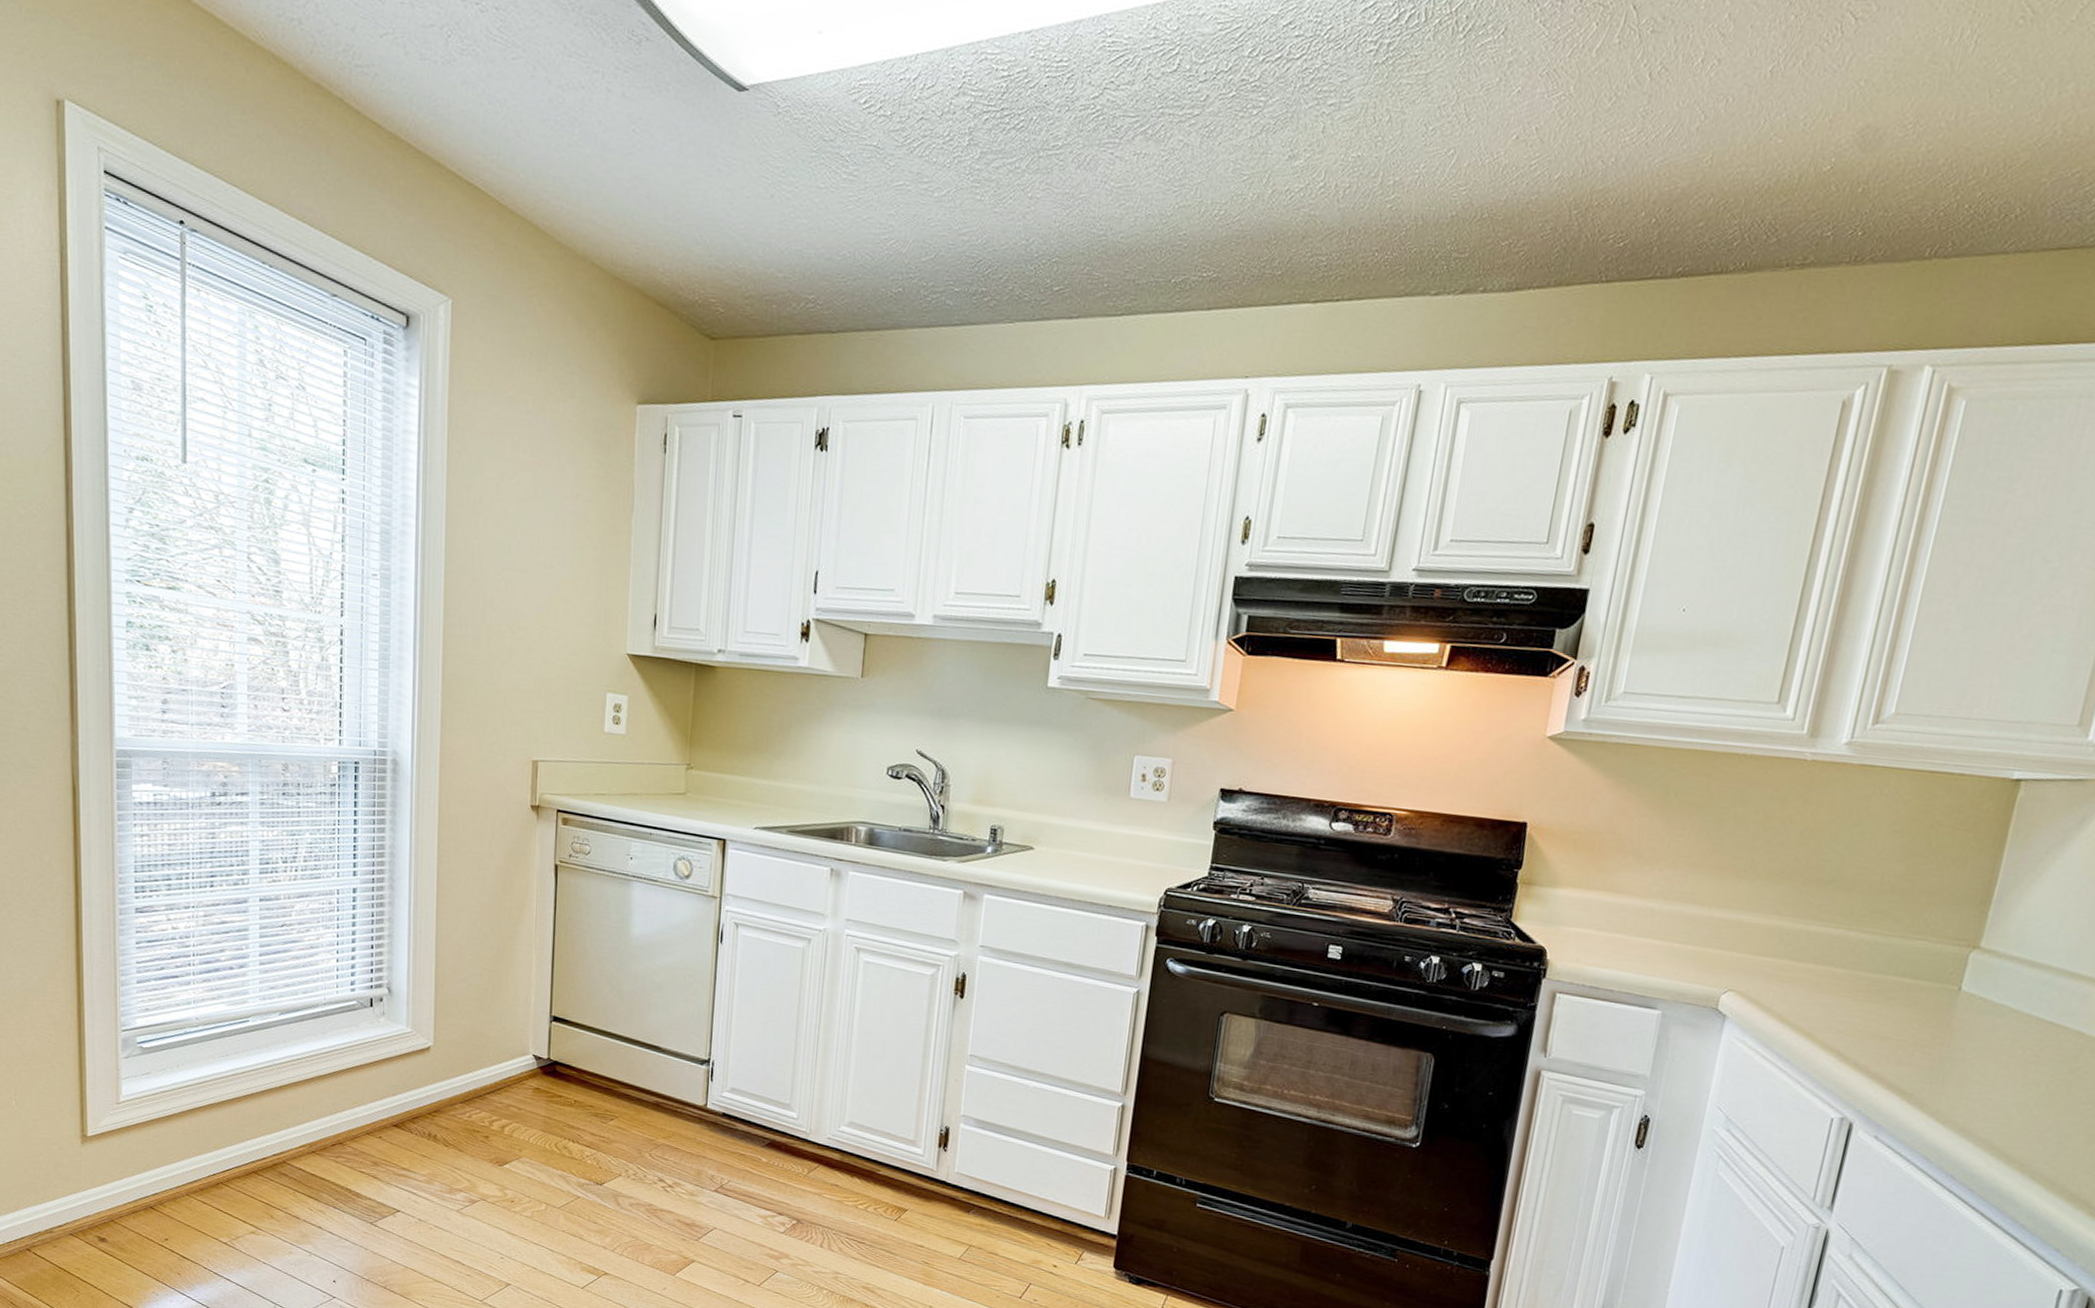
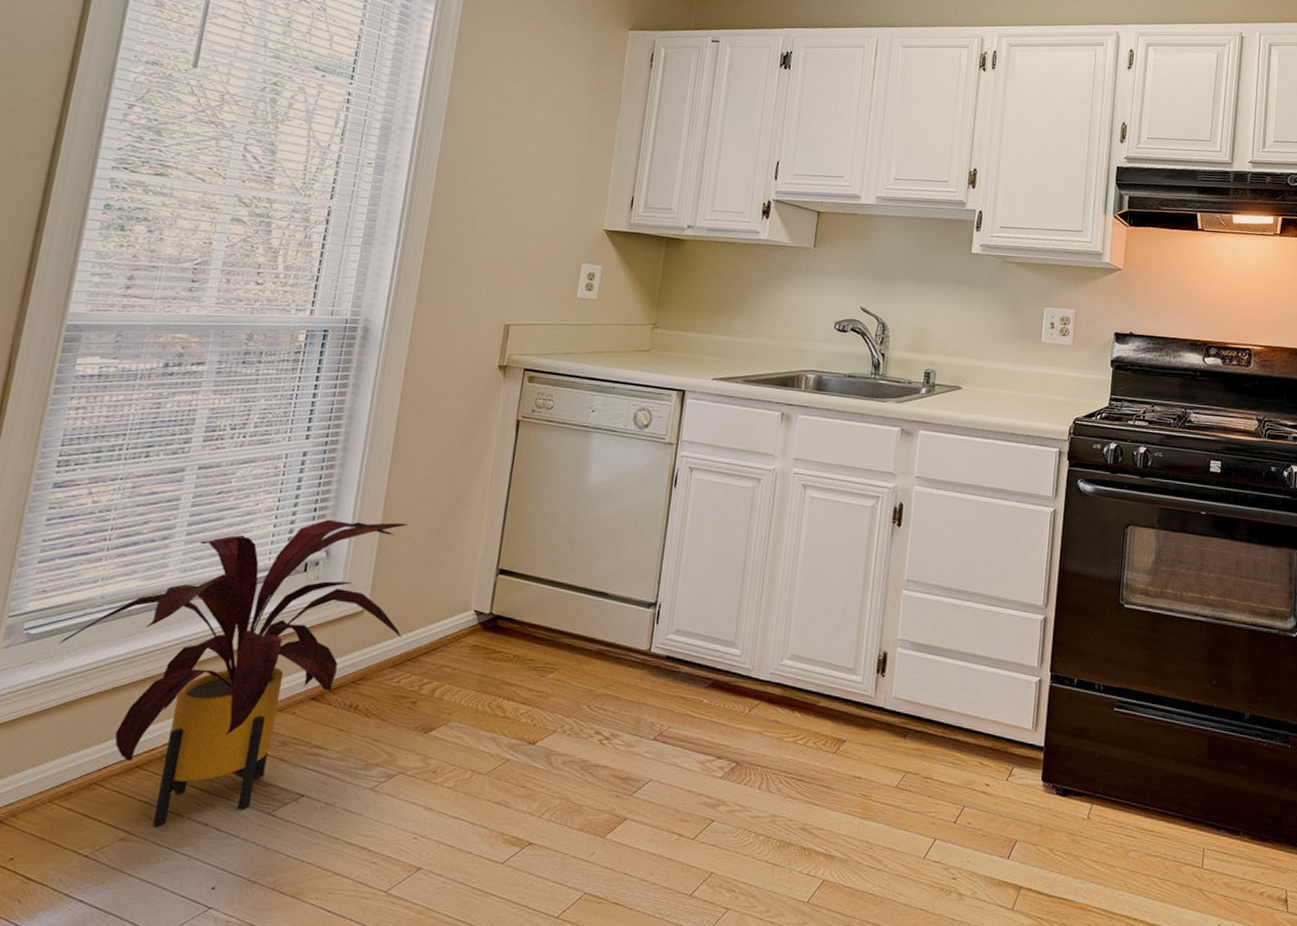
house plant: none [168,957,468,1226] -> present [59,519,409,828]

